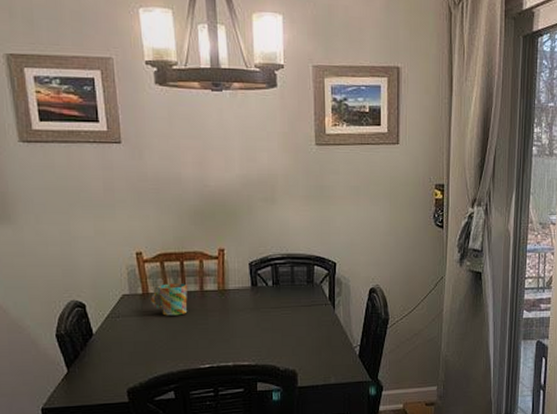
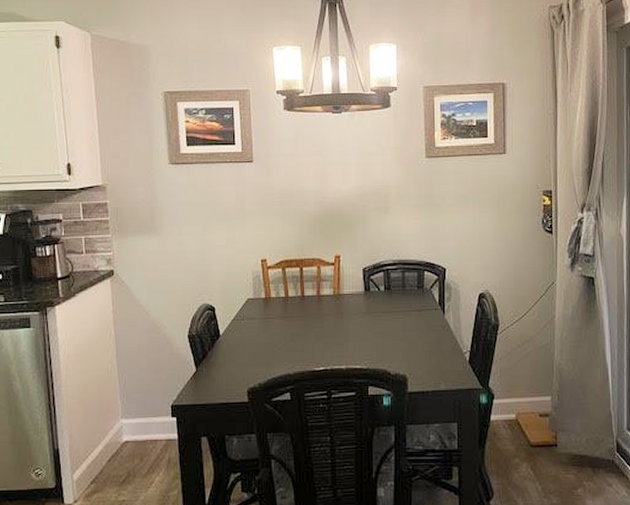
mug: present [151,283,188,316] -> none [272,288,305,319]

